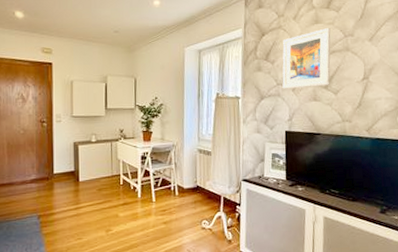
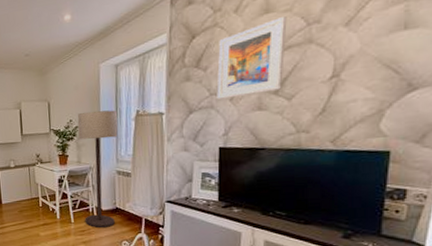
floor lamp: none [162,90,200,207] -> present [77,110,118,228]

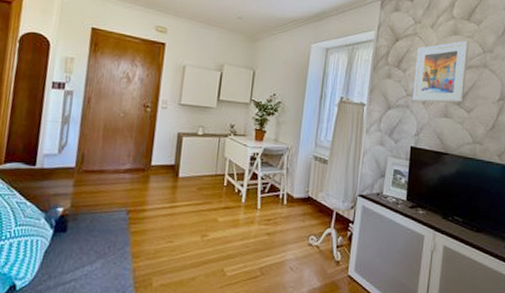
floor lamp: present [77,110,118,228] -> none [272,88,323,218]

